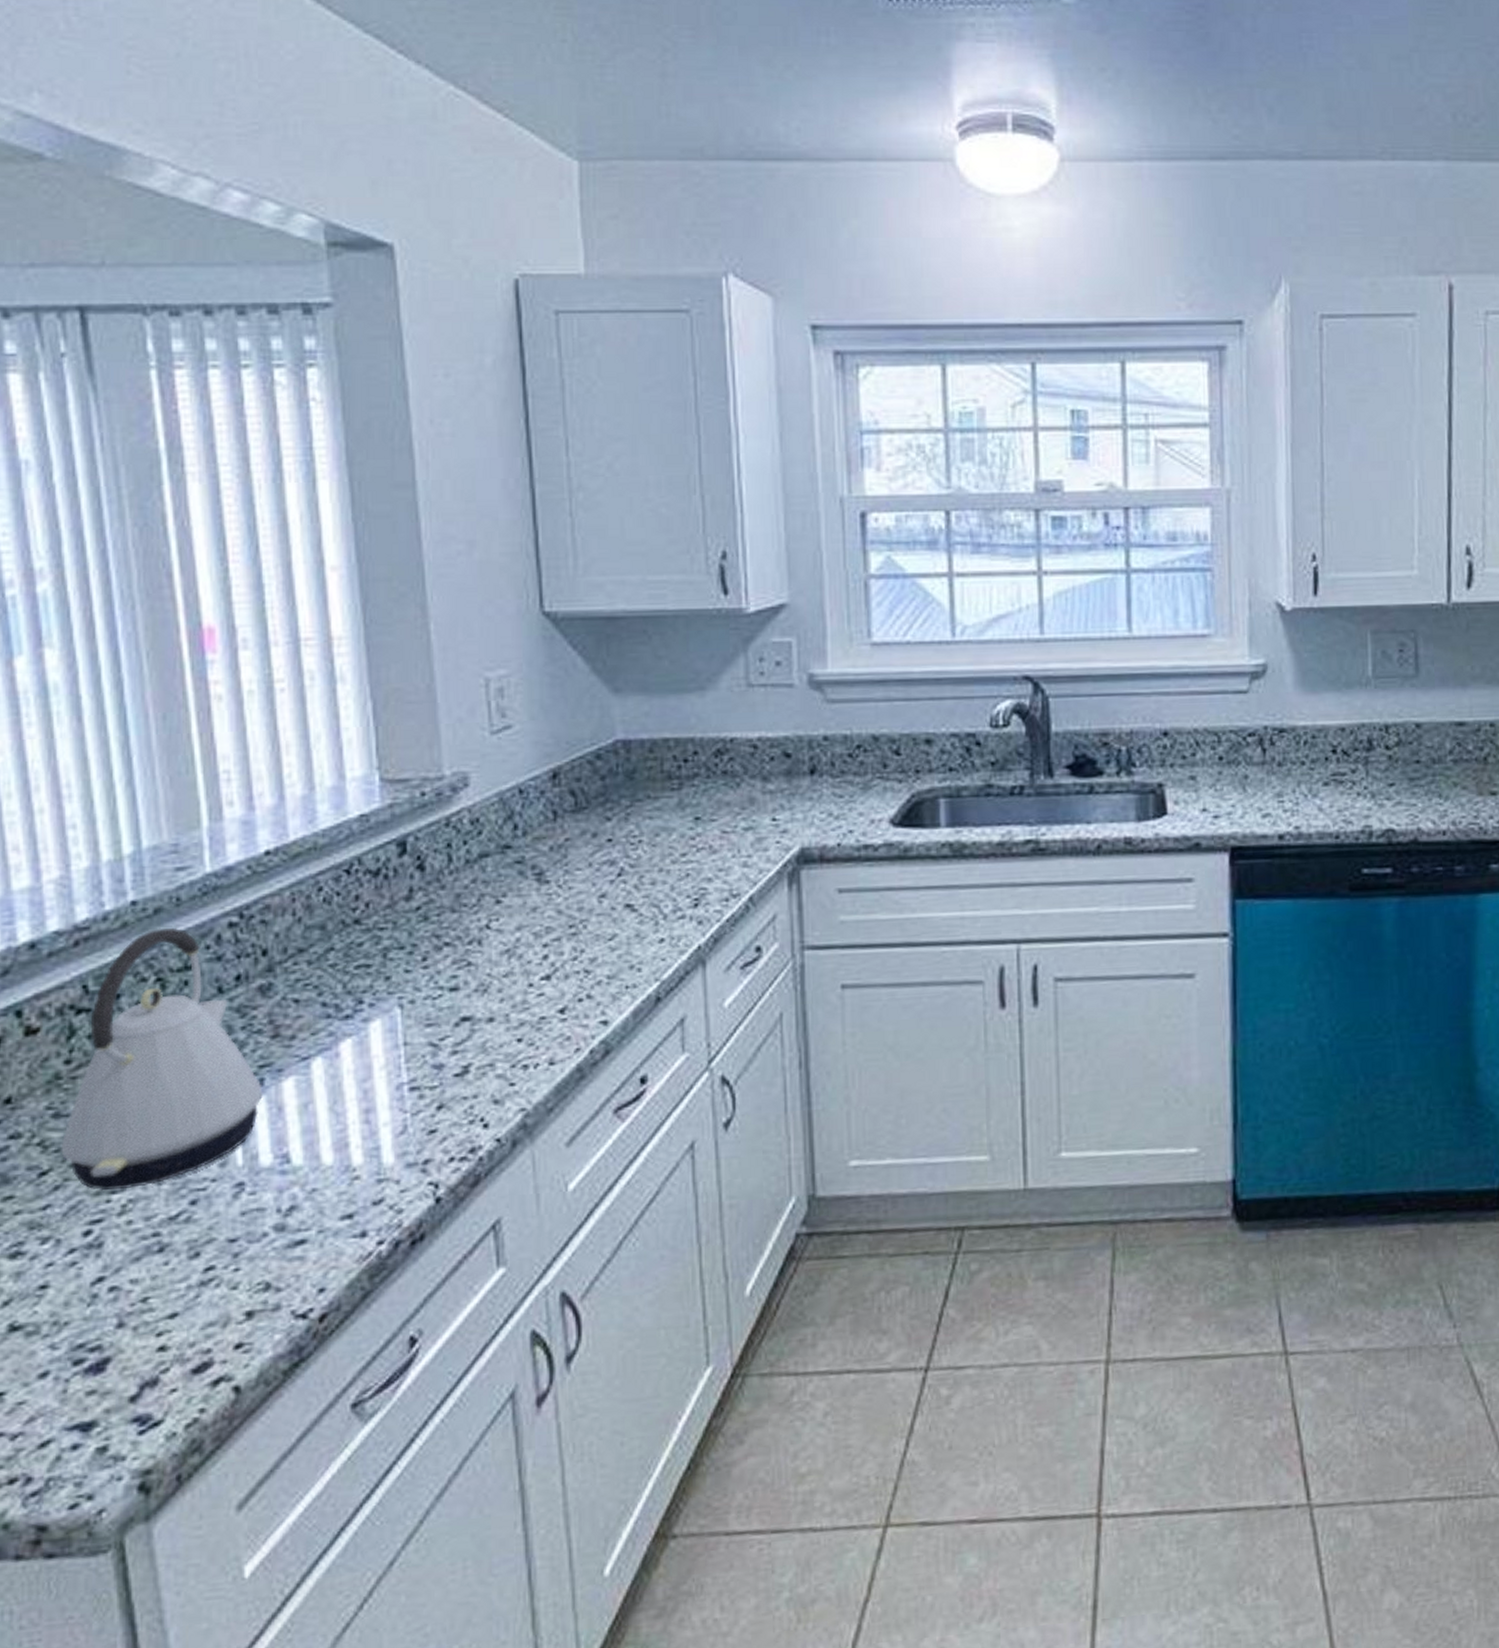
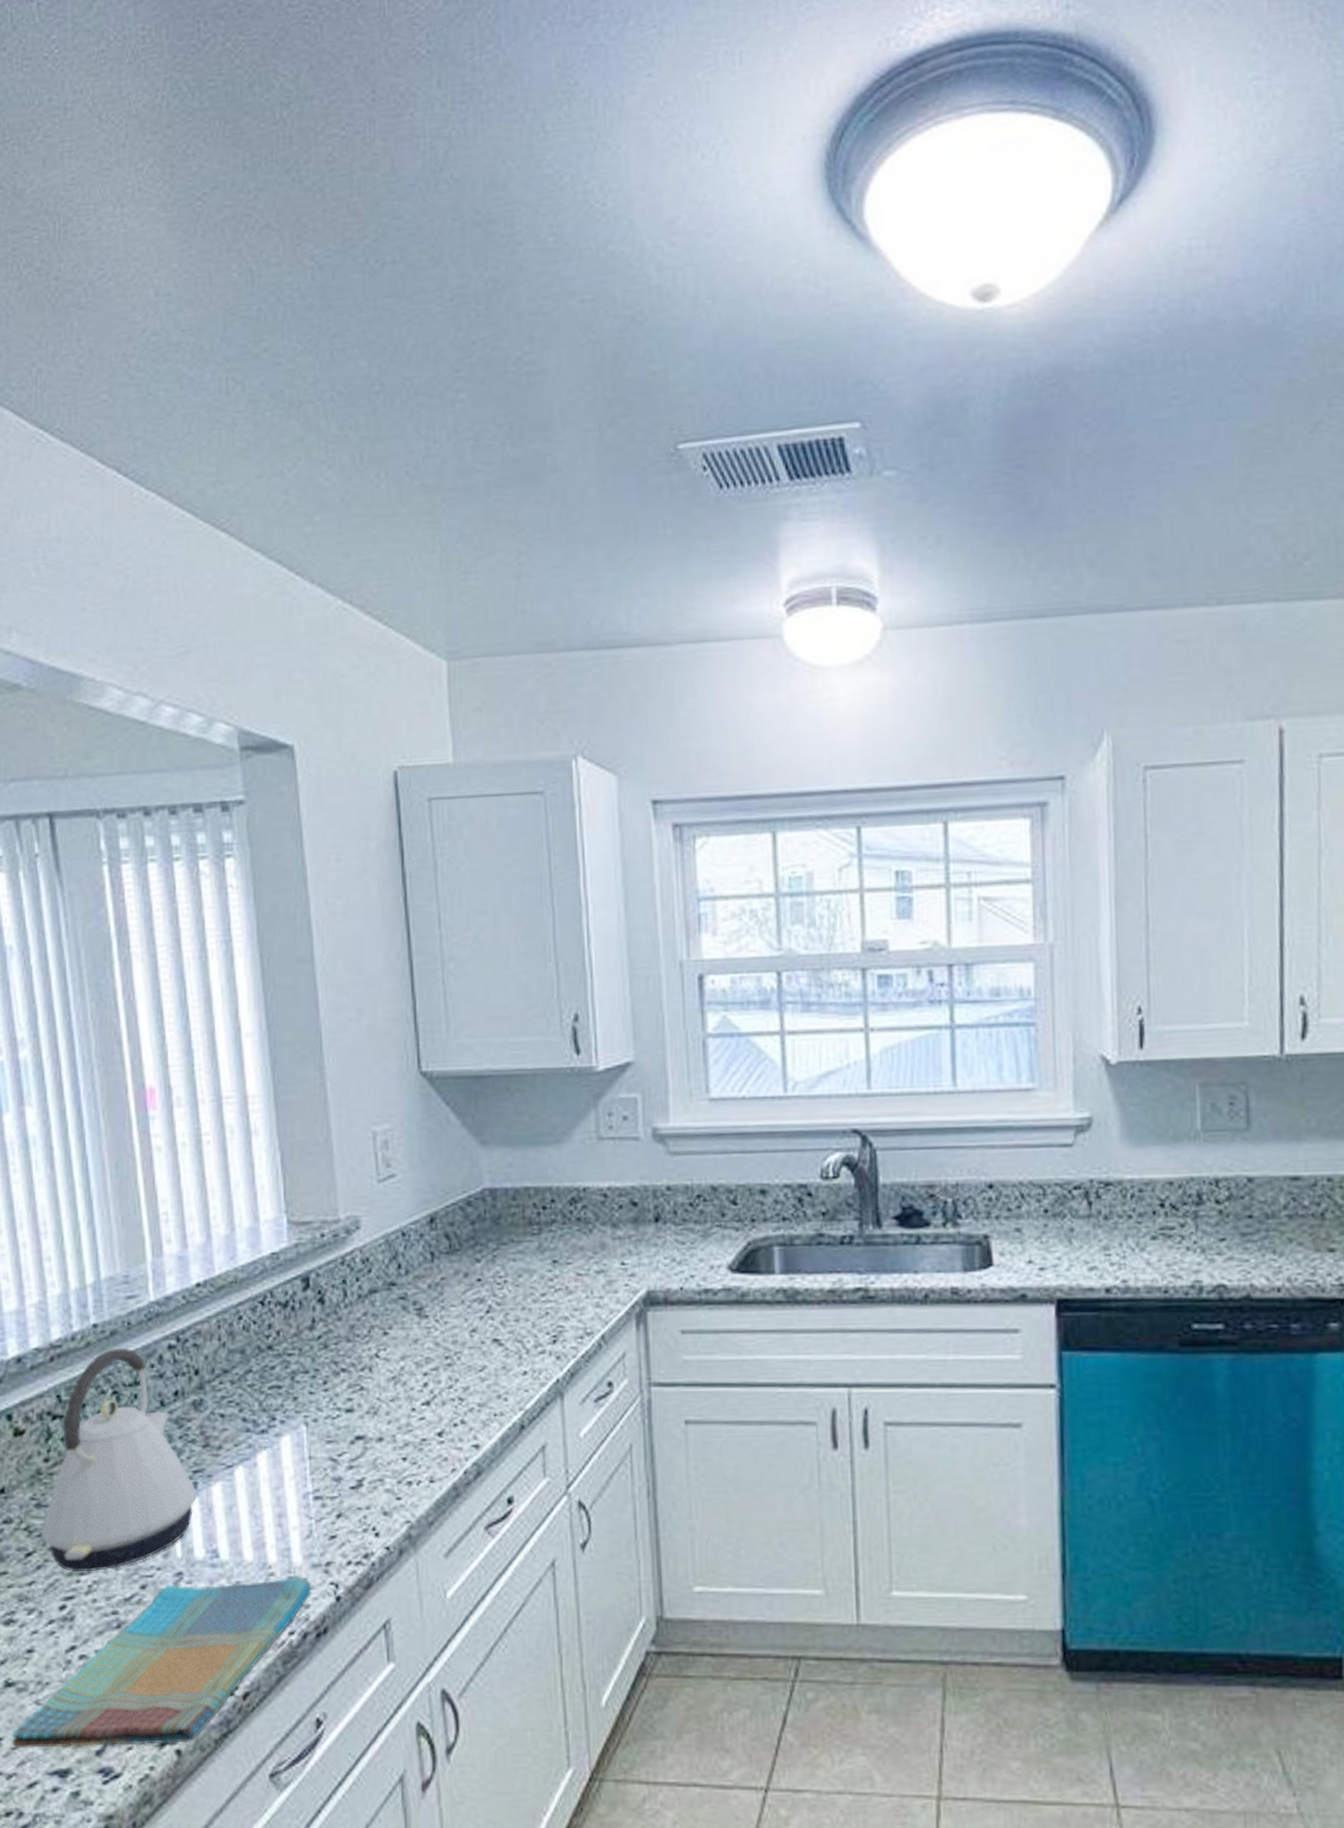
dish towel: none [18,1178,405,1404] -> present [12,1576,311,1749]

